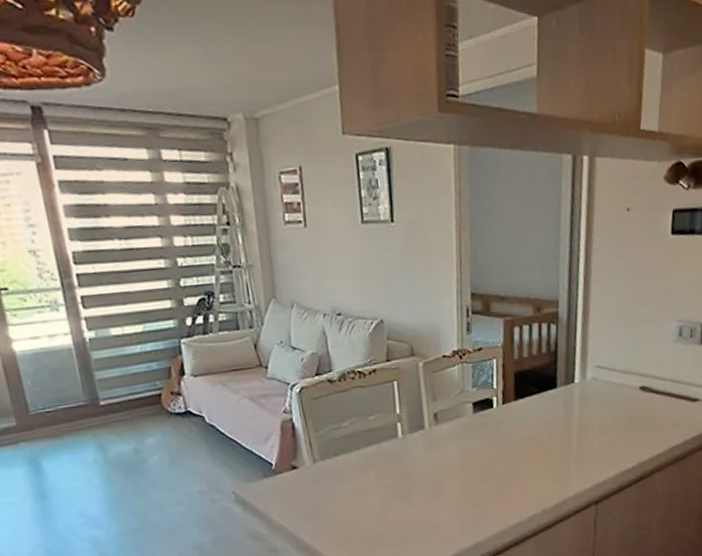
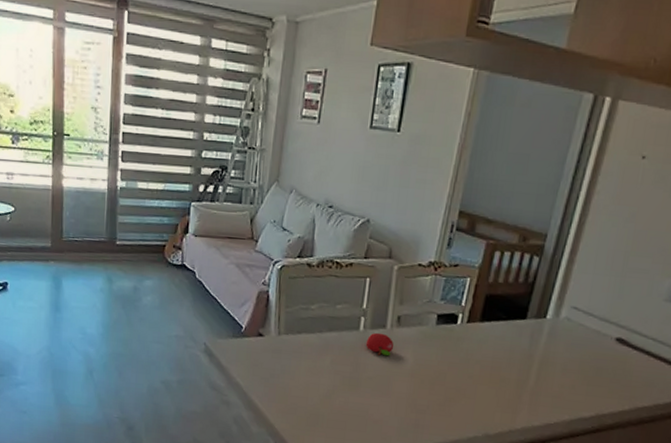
fruit: none [407,434,437,459] -> present [365,332,394,357]

